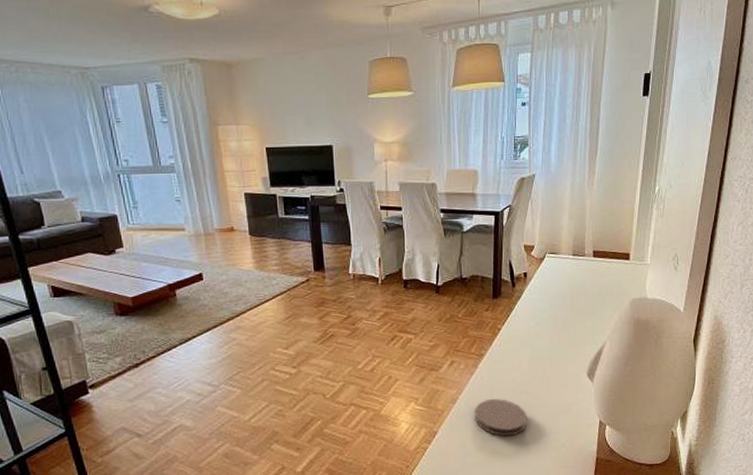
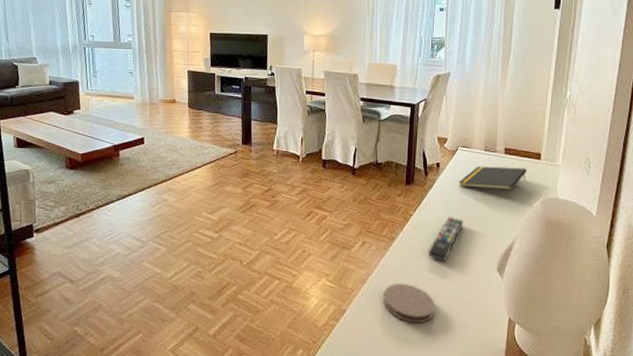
remote control: none [518,326,554,373] -> present [427,216,464,262]
notepad: none [547,270,616,295] -> present [459,166,527,191]

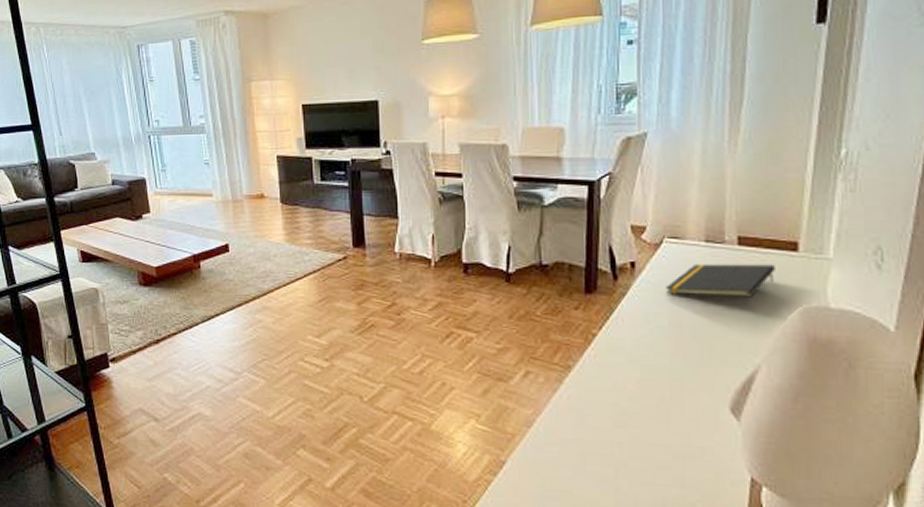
coaster: present [383,283,435,324] -> none [558,426,635,482]
remote control: present [427,216,464,262] -> none [621,335,676,399]

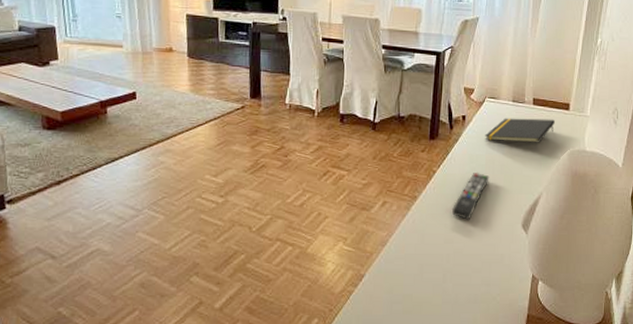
remote control: none [621,335,676,399] -> present [451,171,490,220]

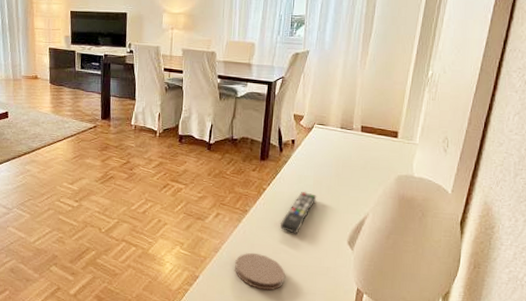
coaster: none [404,243,458,285] -> present [235,252,285,291]
notepad: present [485,118,555,143] -> none [313,143,383,168]

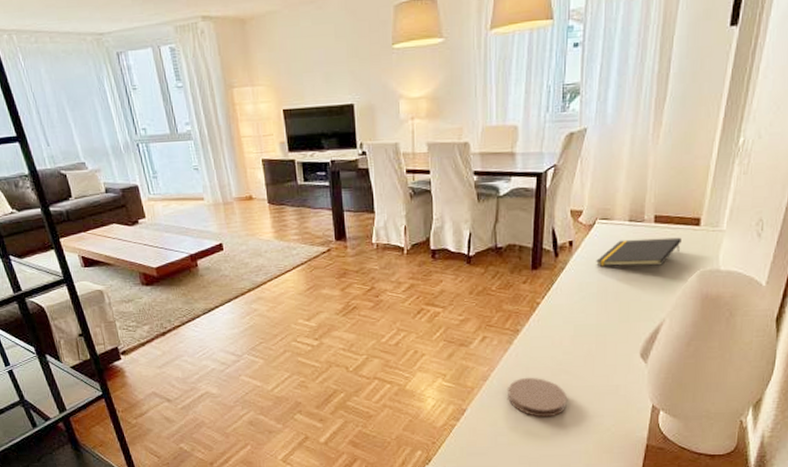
remote control: present [280,191,317,234] -> none [558,300,602,351]
notepad: none [313,143,383,168] -> present [596,237,682,267]

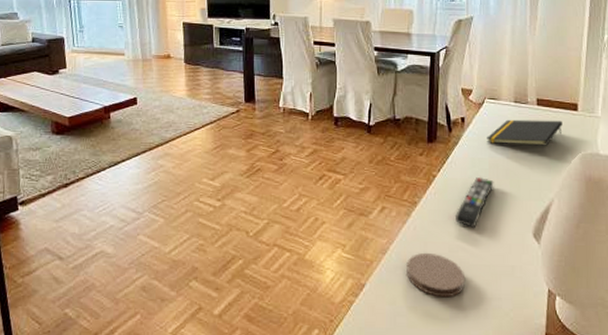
remote control: none [558,300,602,351] -> present [454,176,494,228]

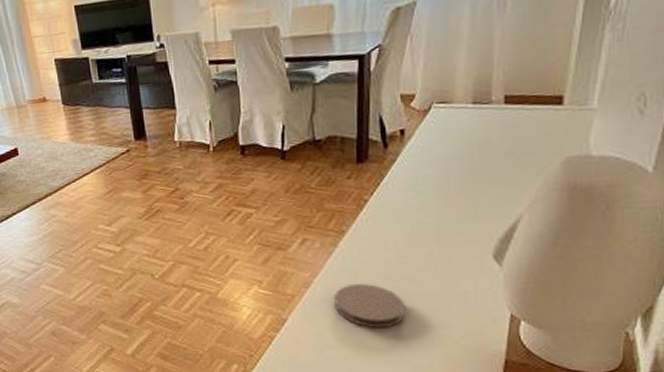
remote control: present [454,176,494,228] -> none [392,196,443,254]
notepad: present [487,119,563,146] -> none [434,119,540,157]

